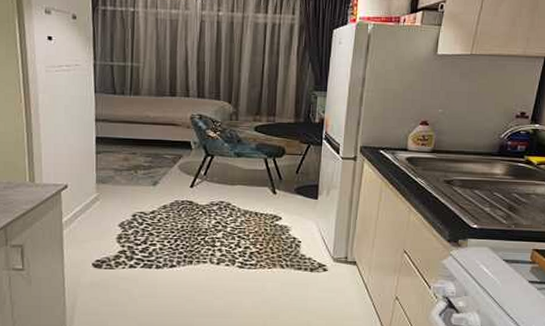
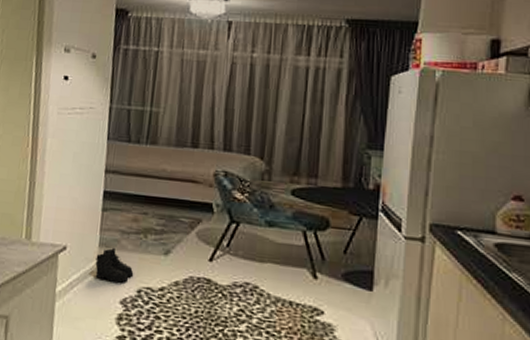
boots: none [94,183,128,211] -> present [95,247,134,284]

